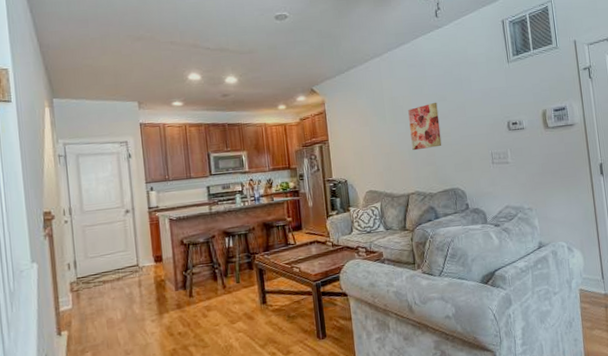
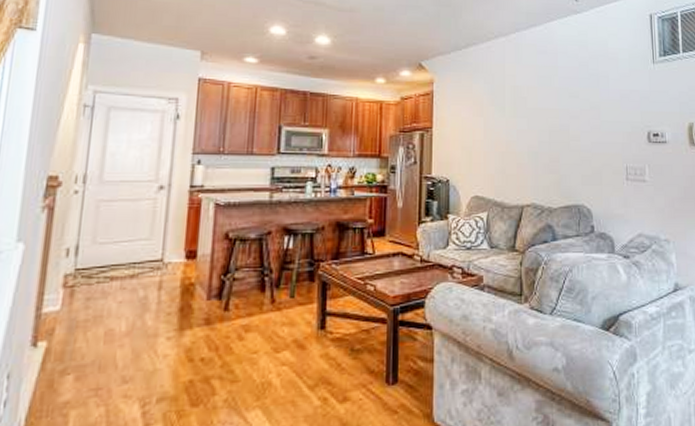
wall art: present [408,102,442,151] -> none [532,98,569,153]

